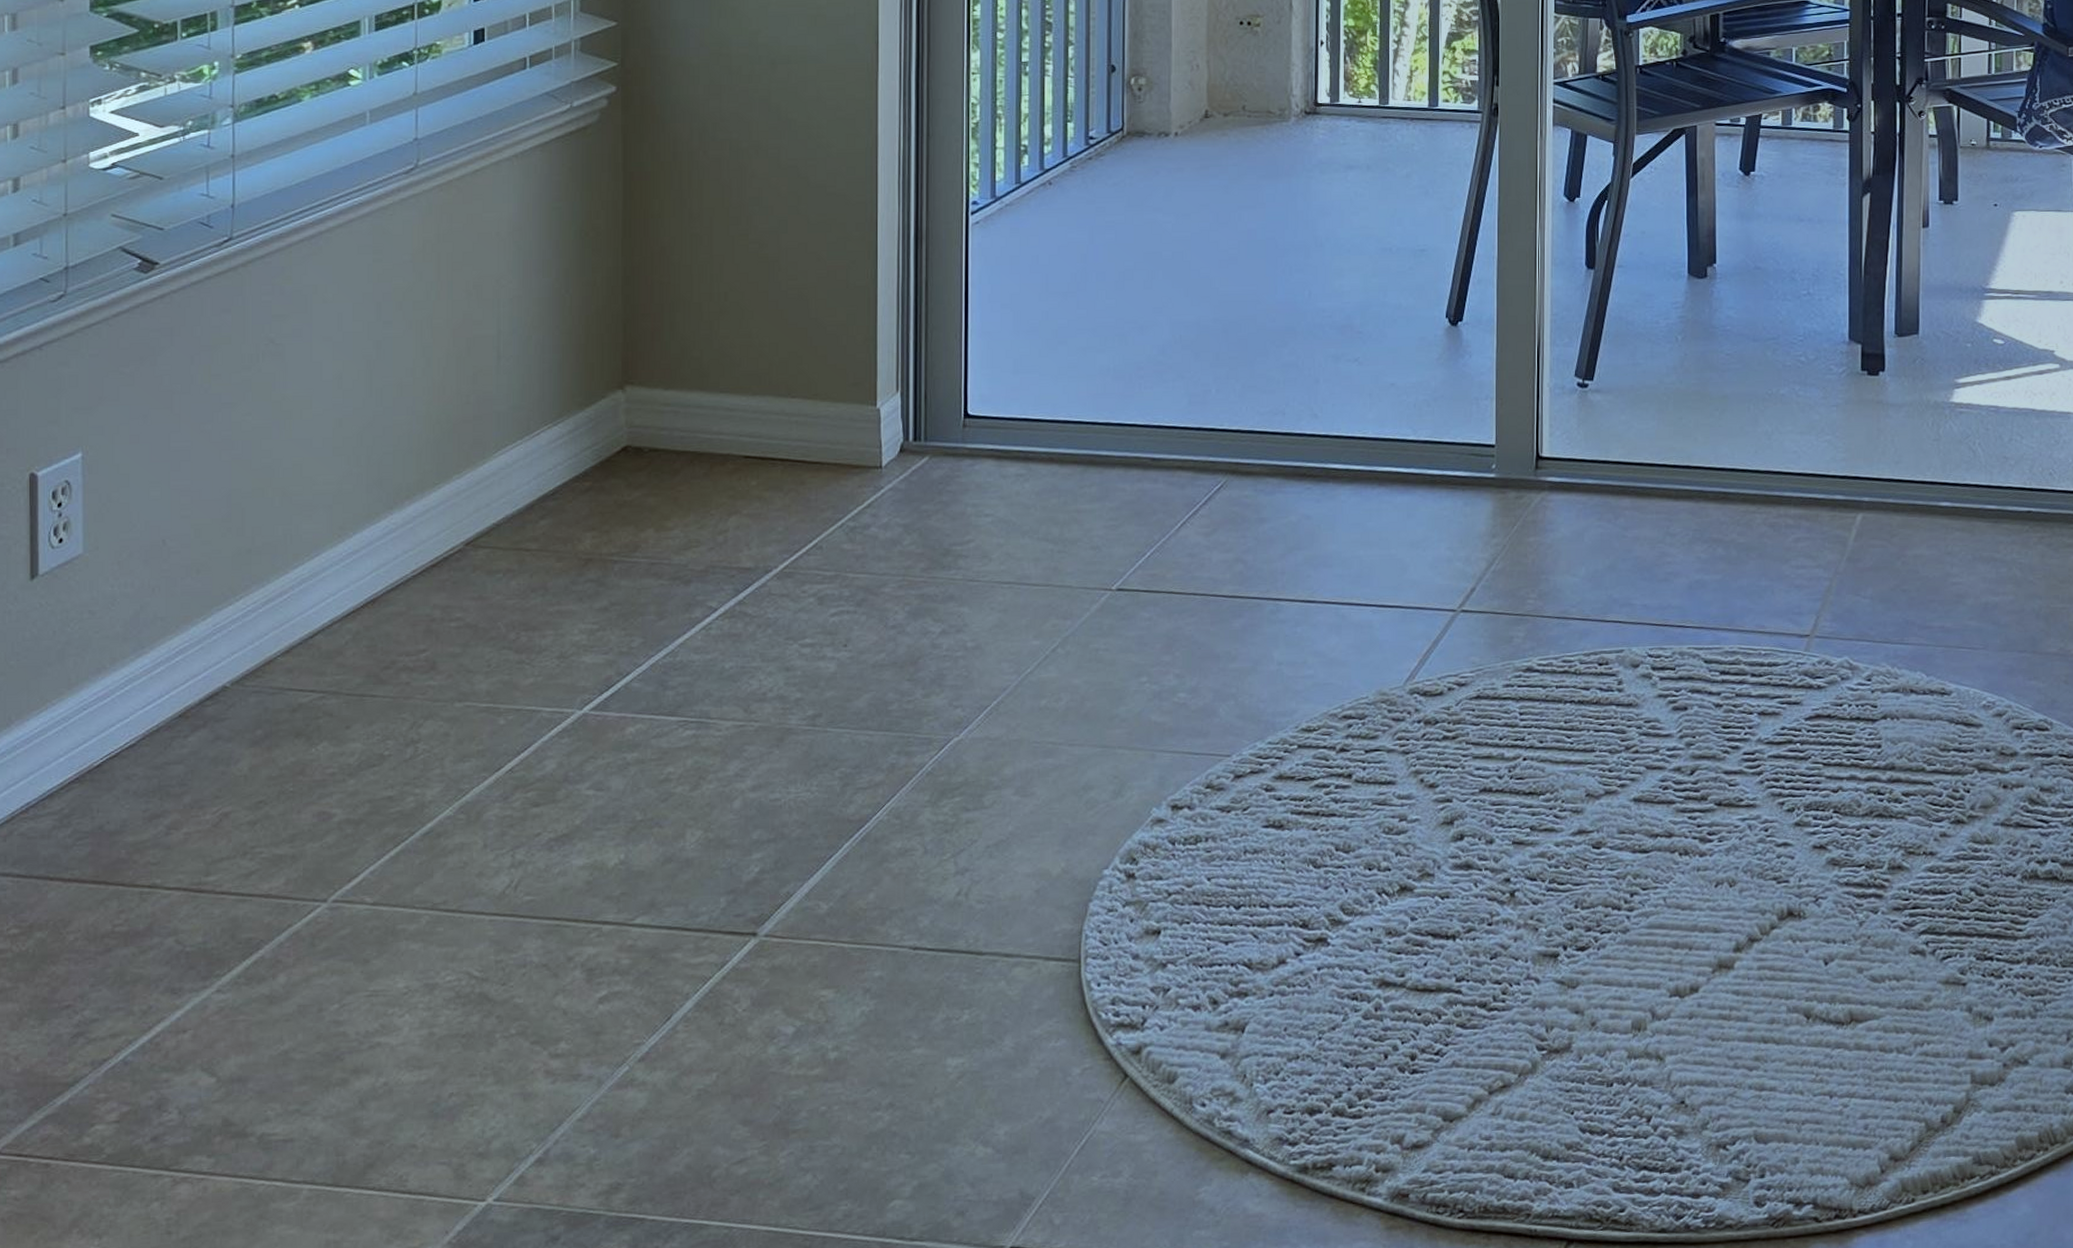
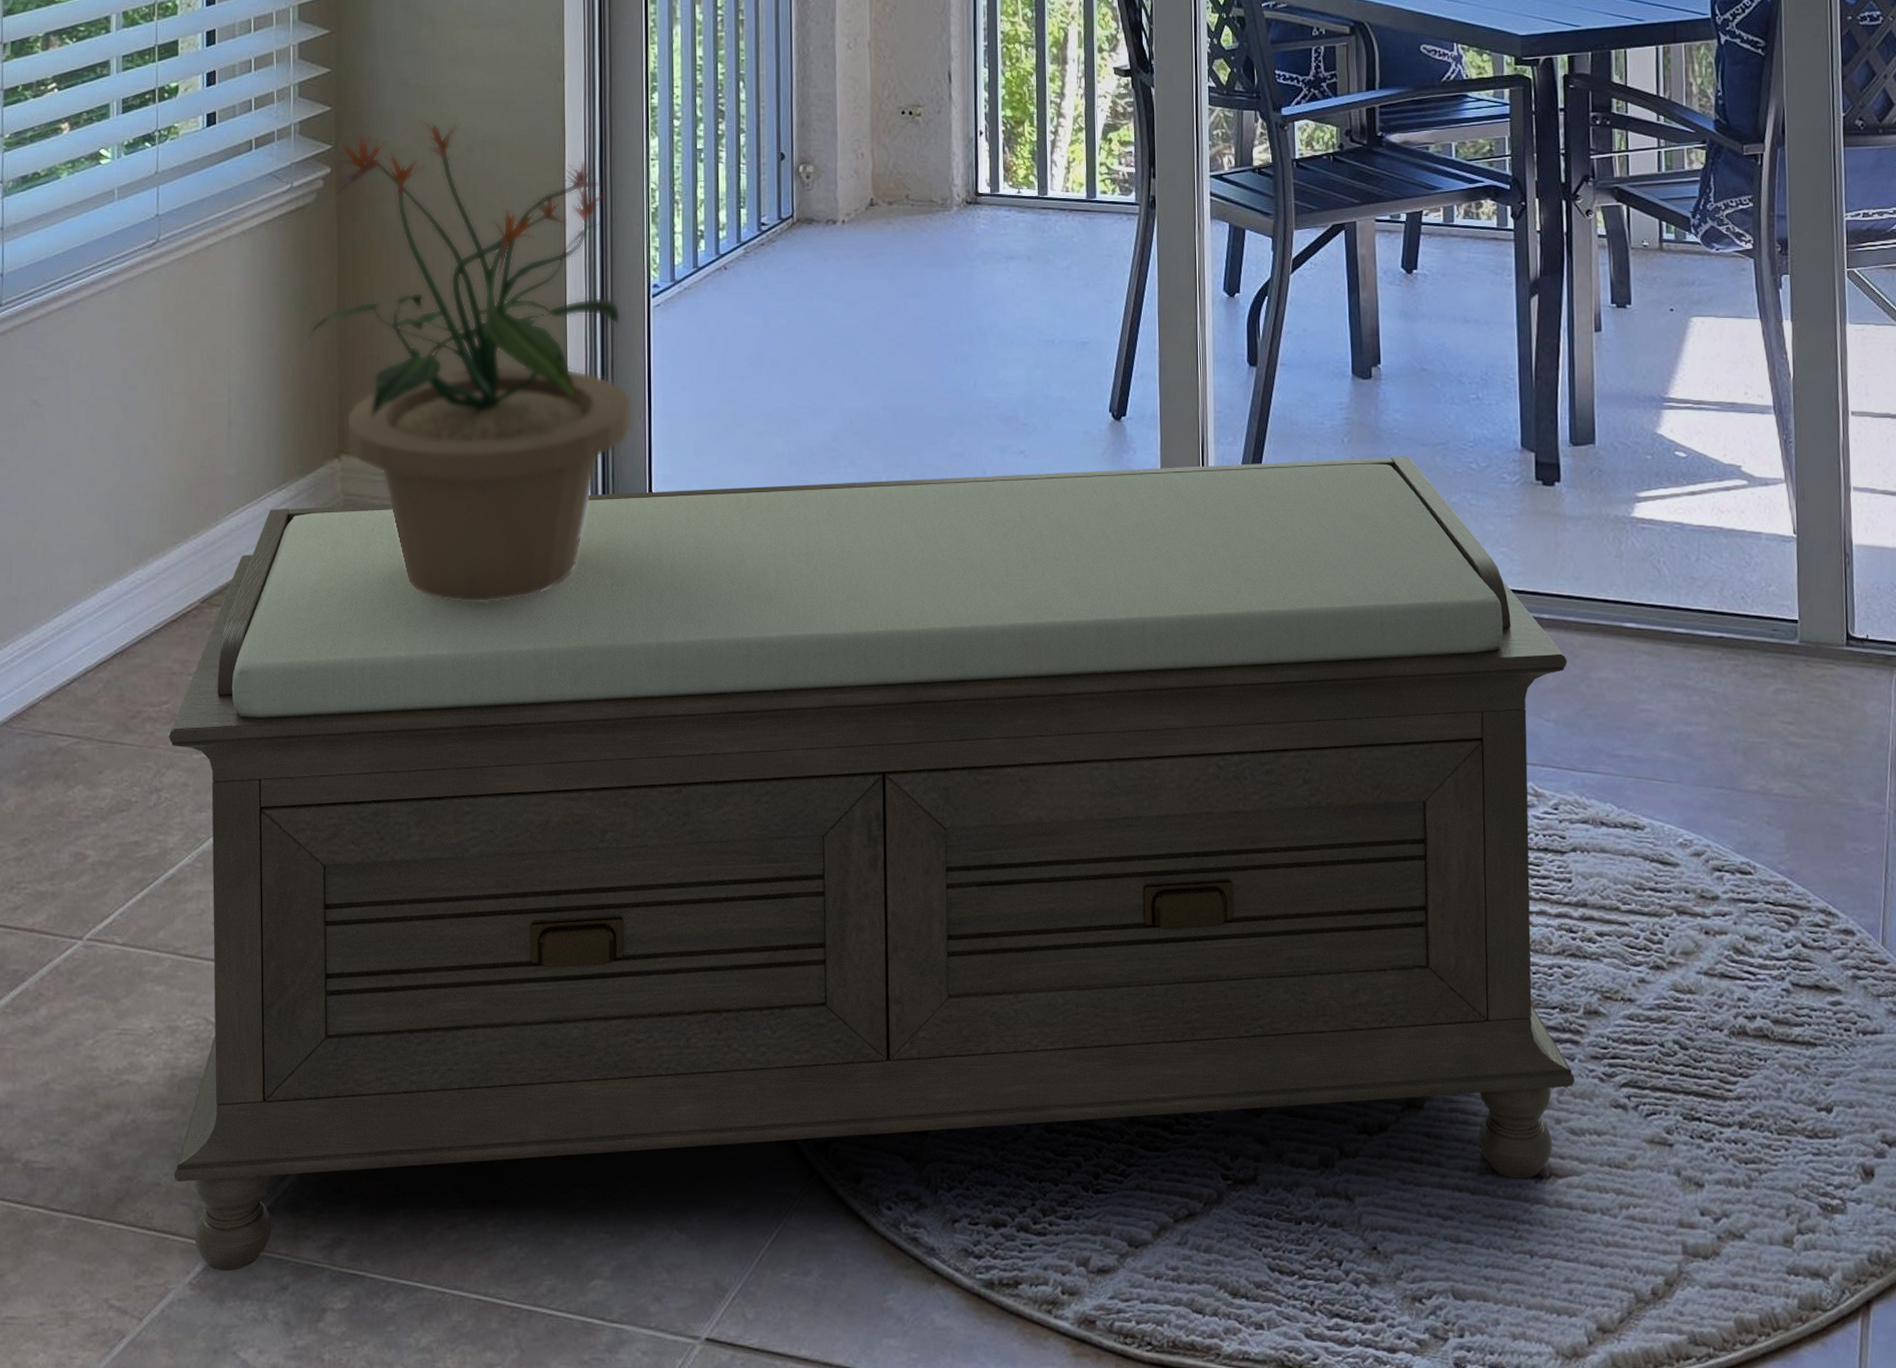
bench: none [427,351,1885,1228] -> present [168,456,1575,1271]
potted plant: none [589,35,948,532] -> present [308,120,633,602]

